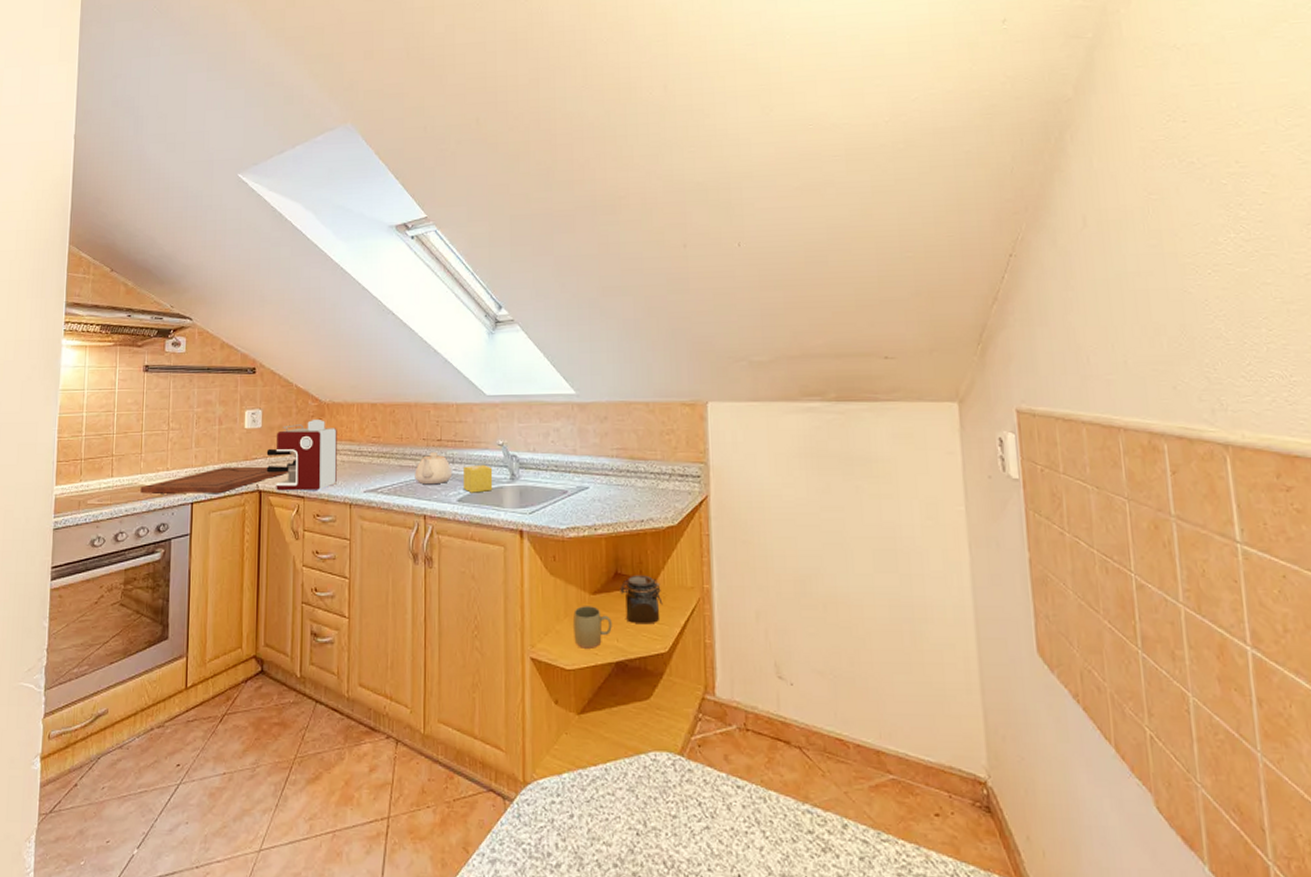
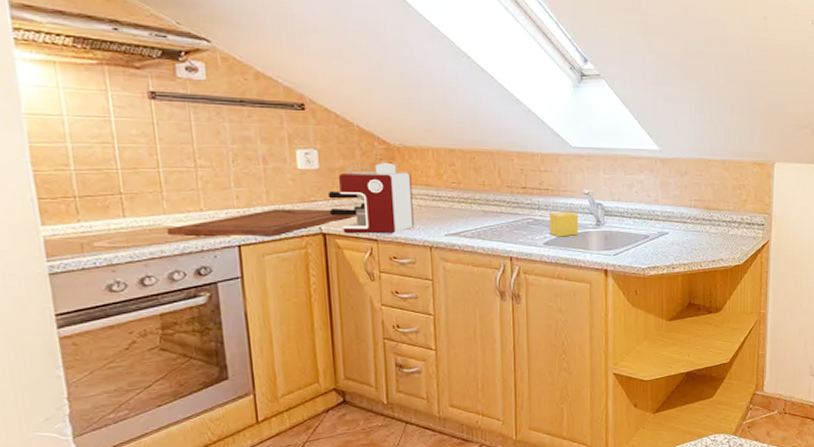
teapot: present [415,452,453,485] -> none [499,199,539,229]
mug: present [572,606,612,648] -> none [651,330,684,363]
jar: present [620,575,663,623] -> none [692,304,727,342]

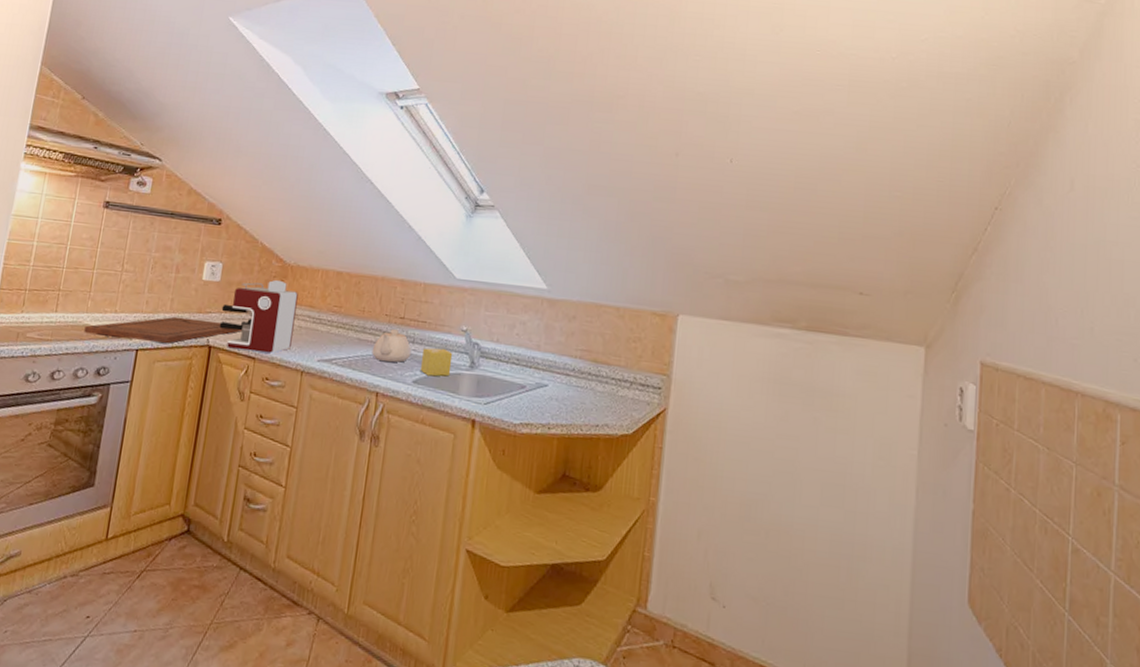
teapot: none [499,199,539,229] -> present [372,329,412,363]

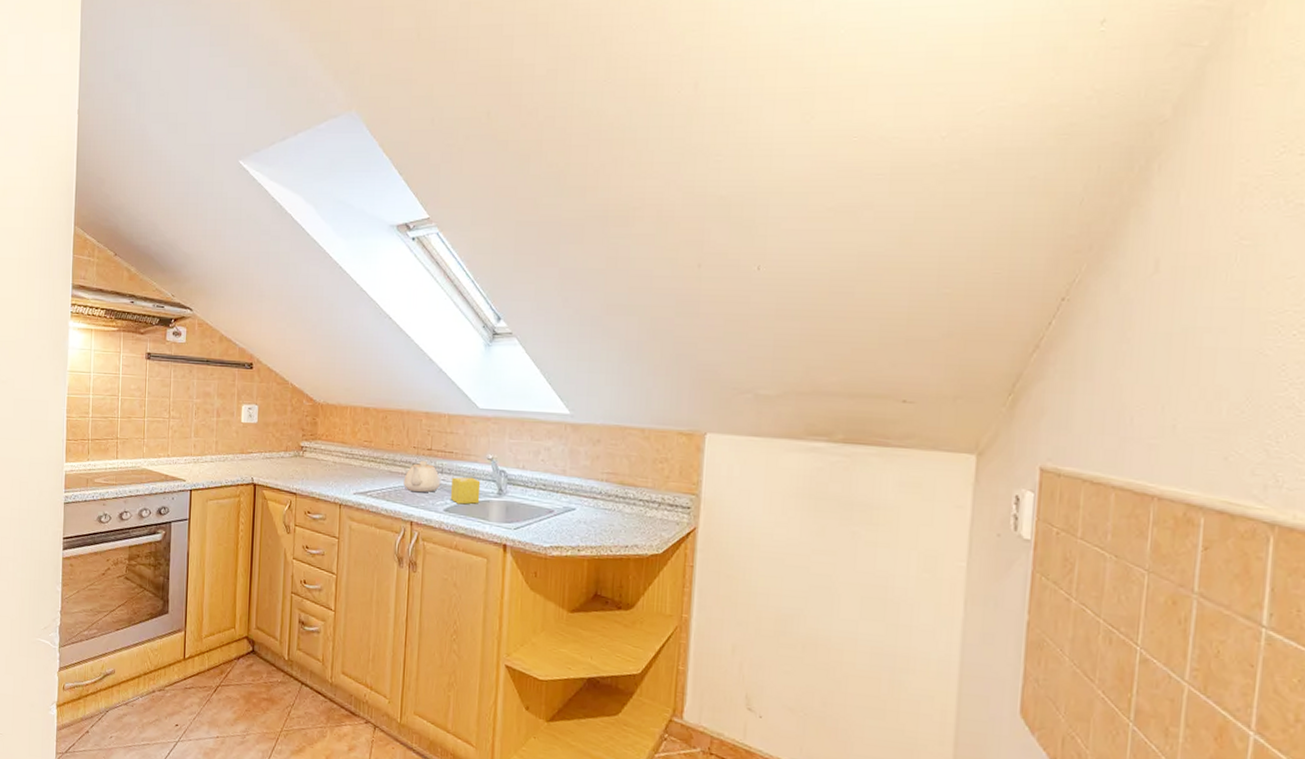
cutting board: present [84,316,242,344] -> none [143,458,282,484]
coffee maker: present [219,280,298,354] -> none [261,419,330,489]

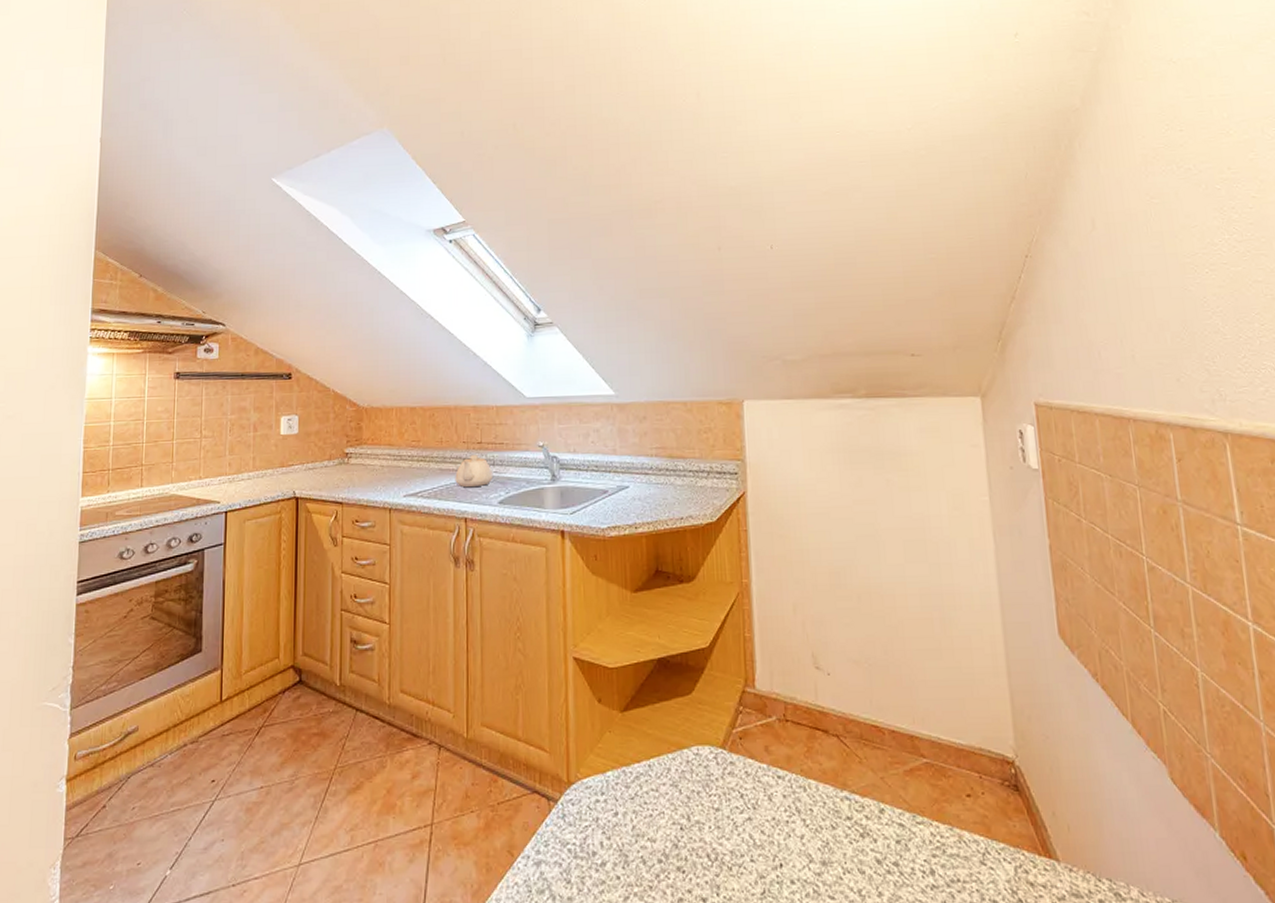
sponge: present [451,477,481,505] -> none [504,466,534,495]

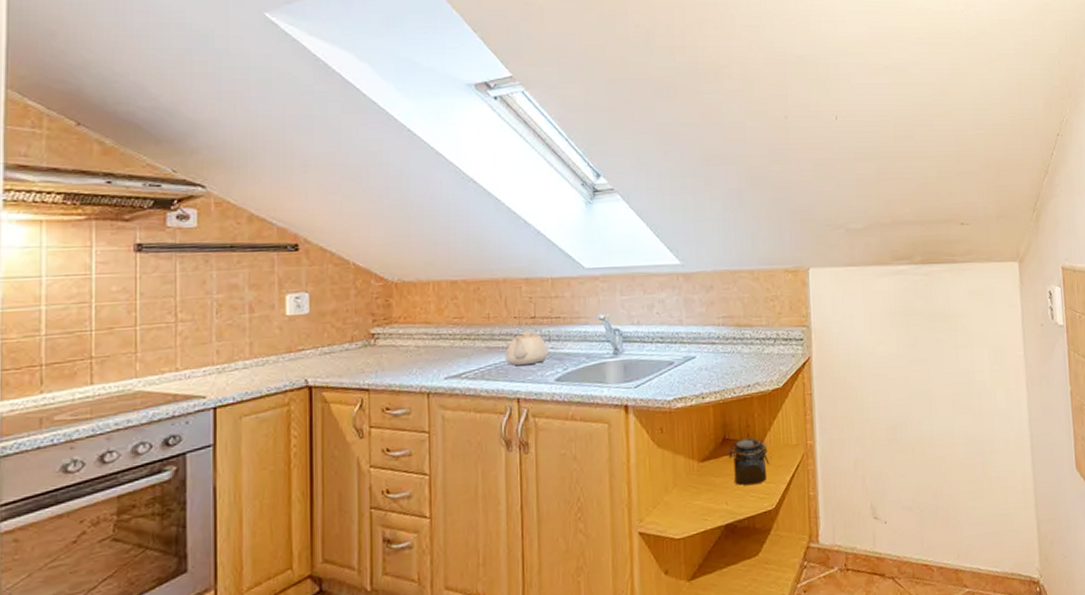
jar: none [660,571,703,619] -> present [728,437,770,485]

